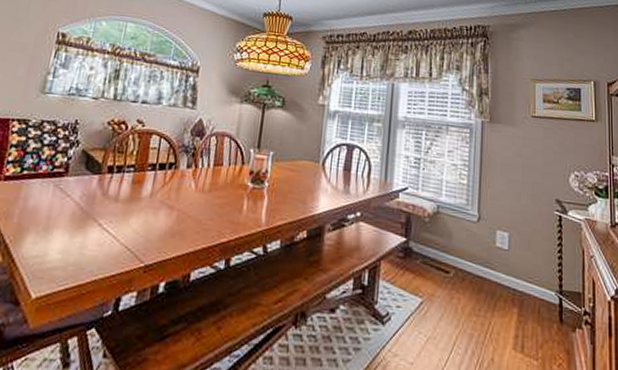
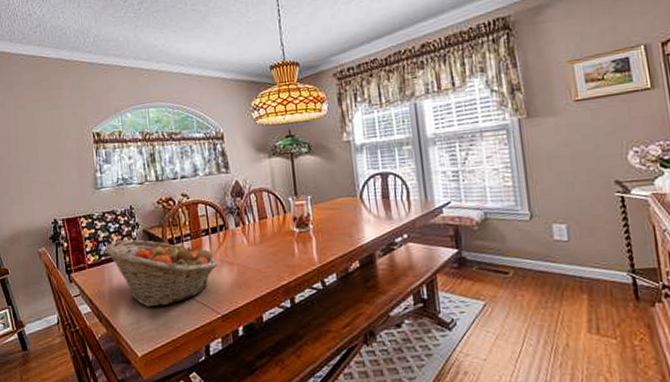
fruit basket: none [30,155,157,242] -> present [105,239,218,307]

